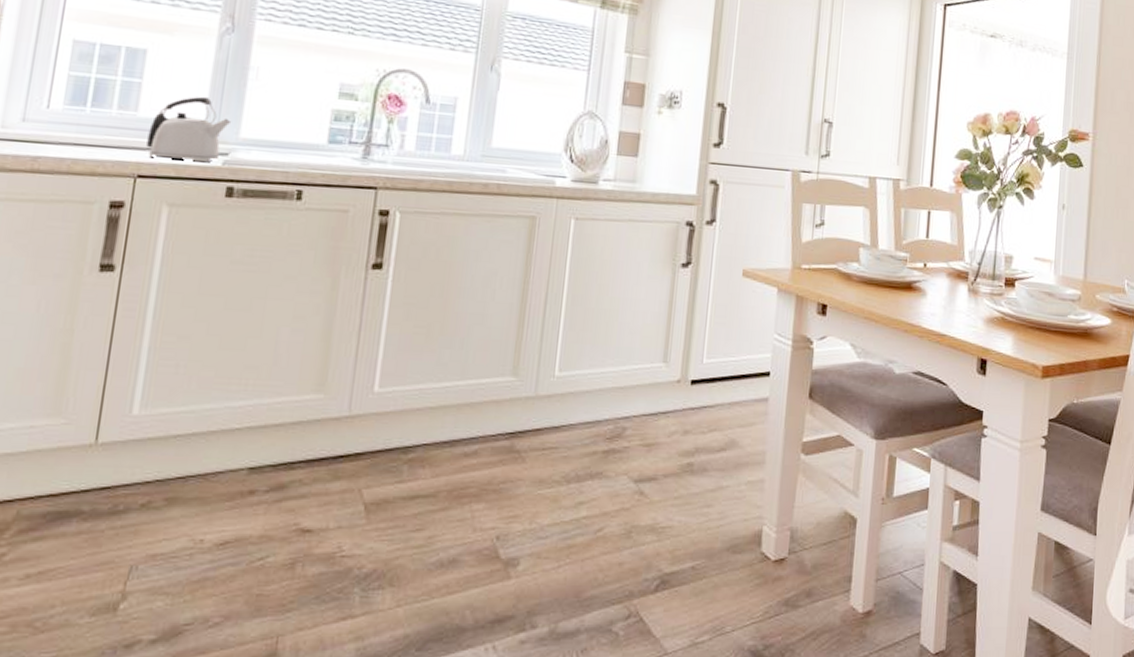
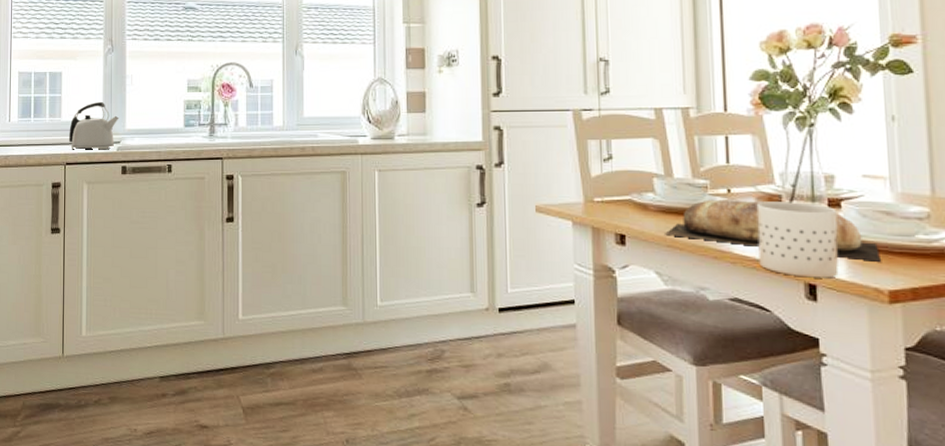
bread loaf: none [864,273,1040,339] -> present [665,199,880,262]
mug: none [942,277,1011,354] -> present [756,201,839,278]

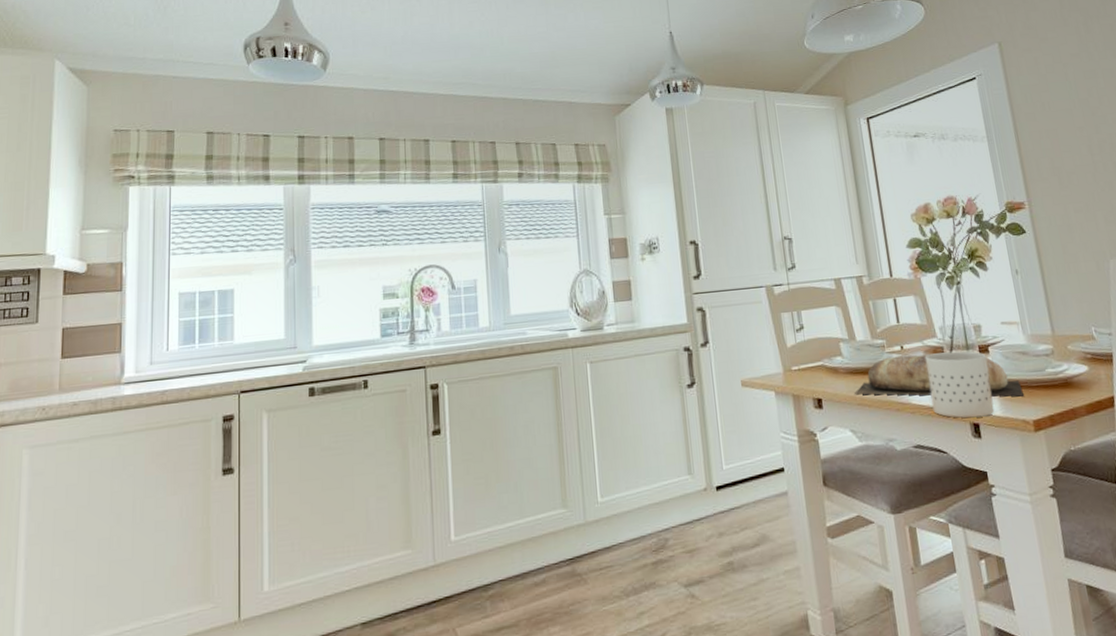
kettle: present [69,101,120,150] -> none [244,318,305,376]

